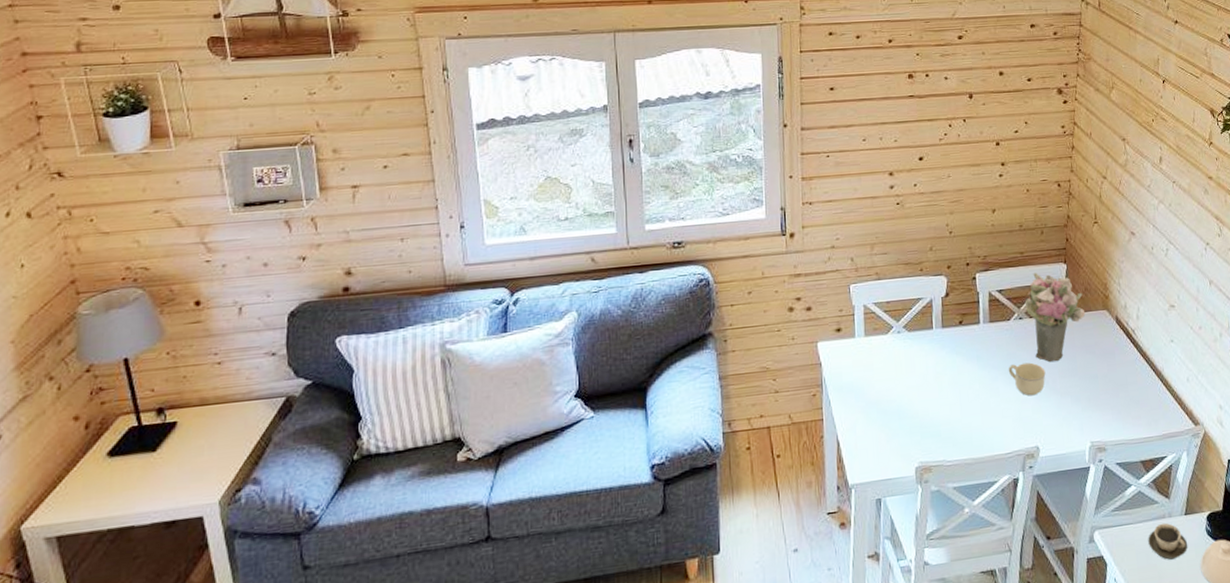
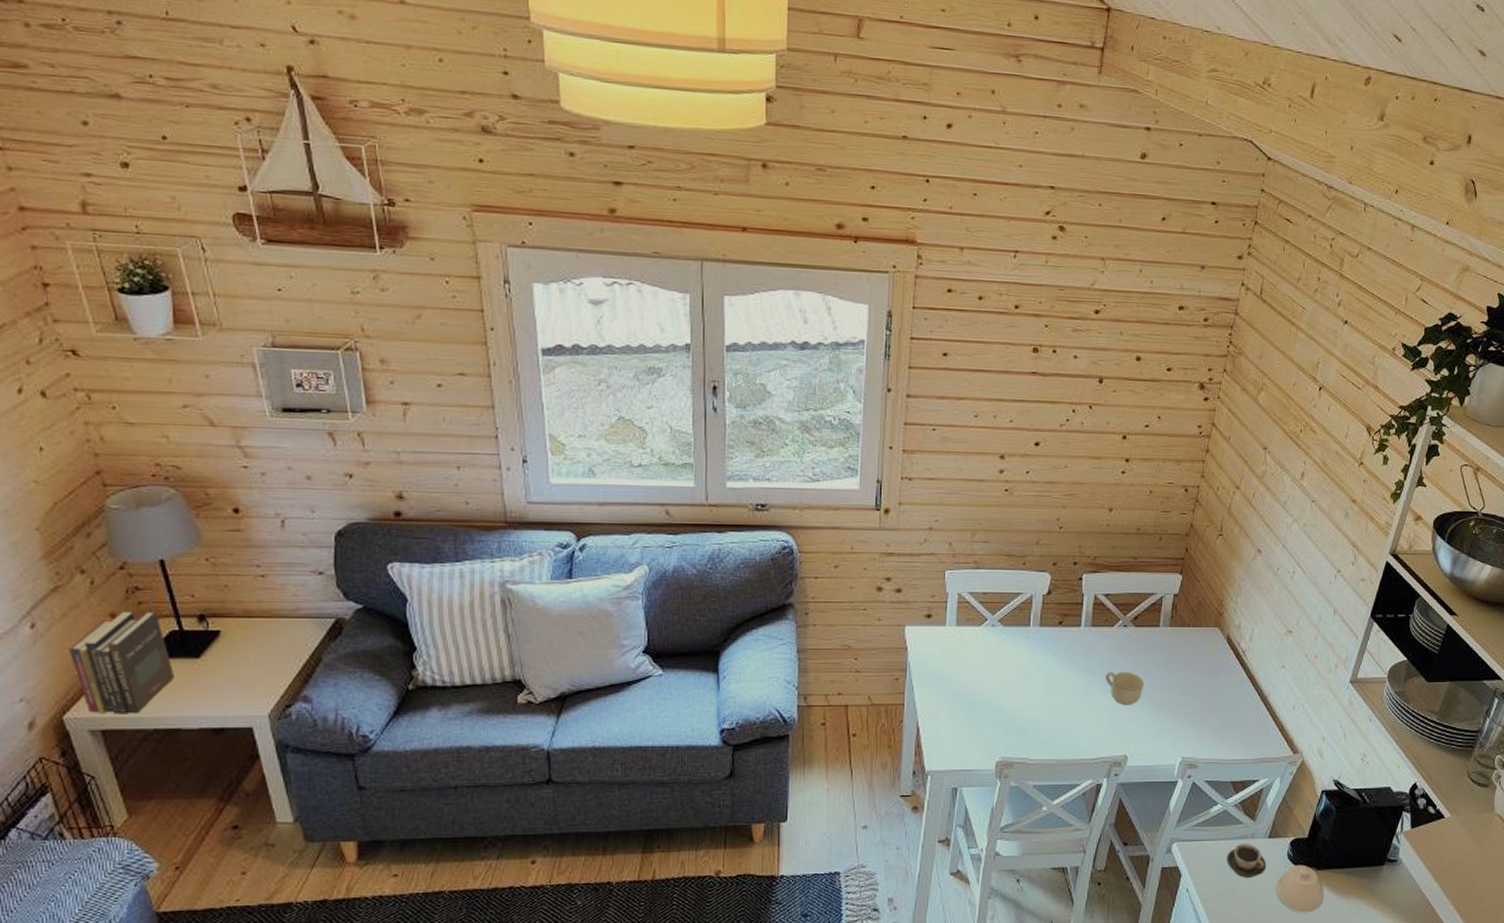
books: none [32,409,131,521] -> present [69,611,174,715]
flower bouquet: present [1024,273,1086,362] -> none [1131,581,1196,674]

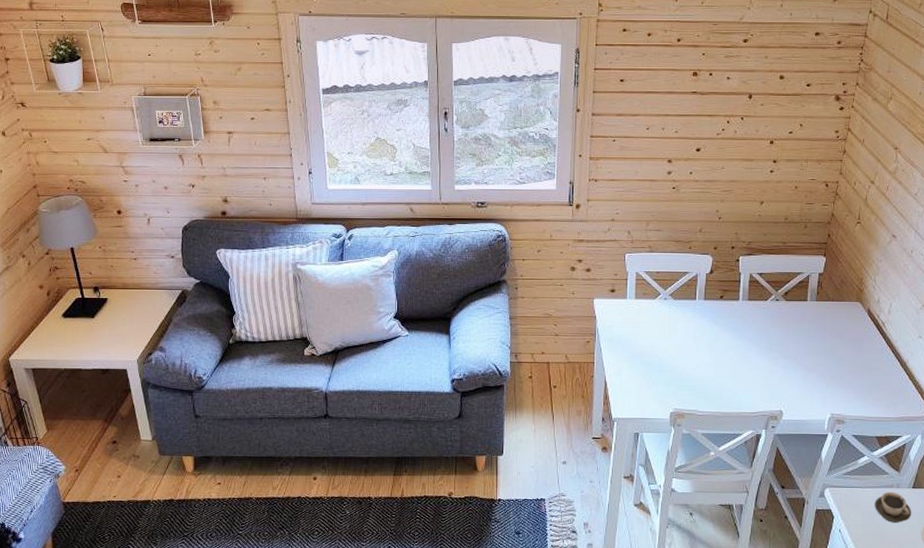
books: present [69,611,174,715] -> none [14,284,78,358]
cup: present [1105,672,1145,705] -> none [761,339,796,368]

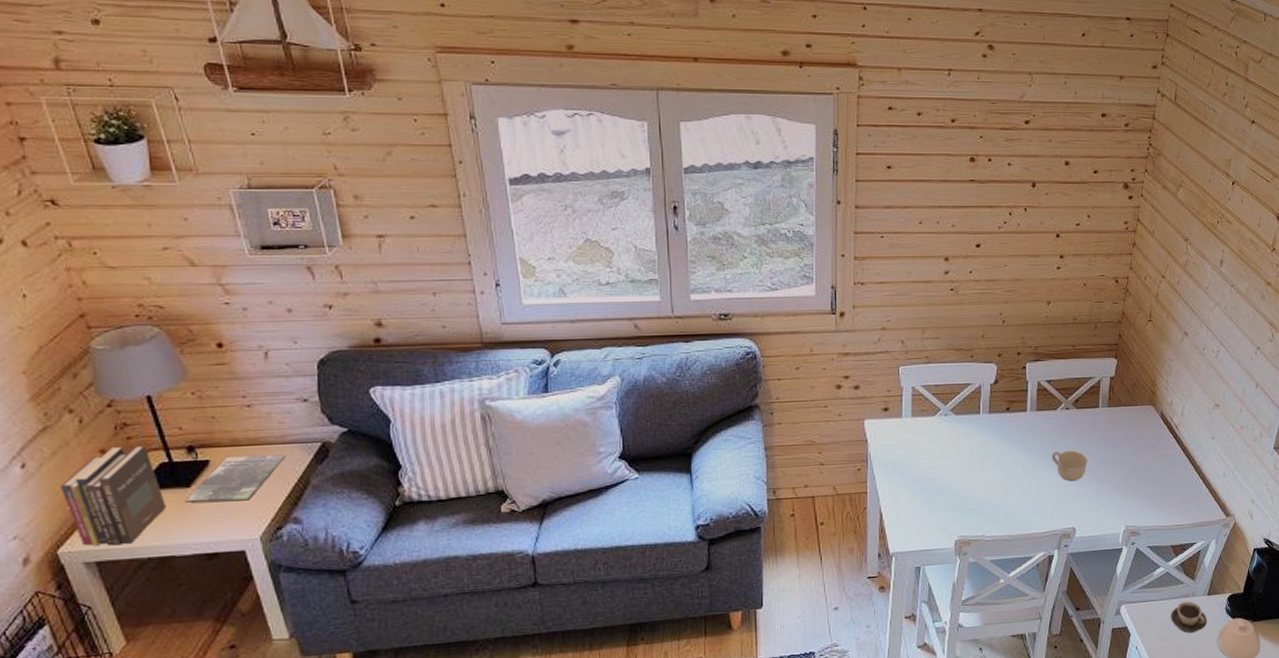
books: none [14,284,78,358] -> present [61,445,166,547]
magazine: none [90,296,157,331] -> present [184,455,285,503]
cup: none [761,339,796,368] -> present [1051,450,1088,482]

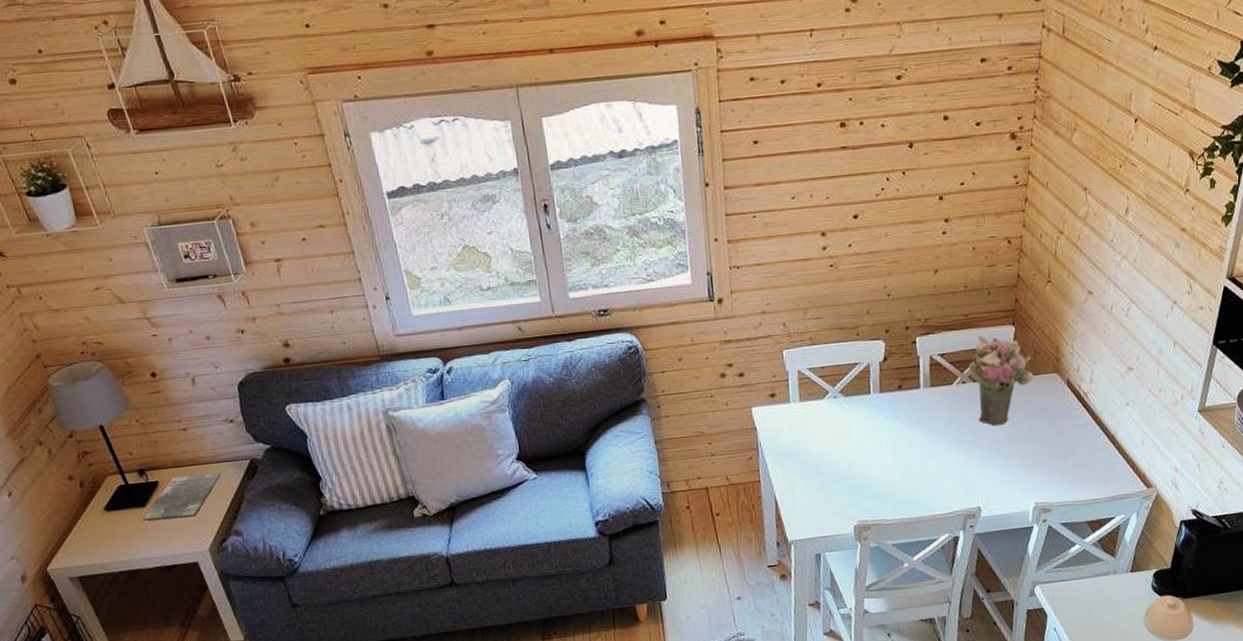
books: present [61,445,166,547] -> none [41,470,128,564]
cup: present [1051,450,1088,482] -> none [949,426,990,459]
flower bouquet: none [1072,366,1132,451] -> present [968,336,1034,426]
cup: present [1171,601,1208,633] -> none [1090,579,1132,613]

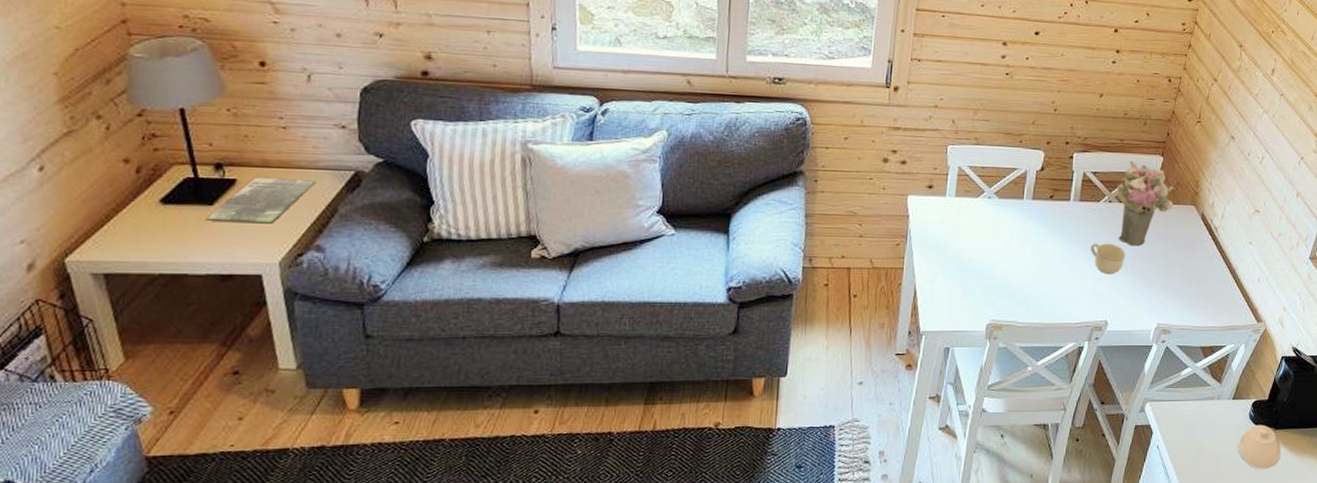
cup: none [949,426,990,459] -> present [1090,243,1126,275]

